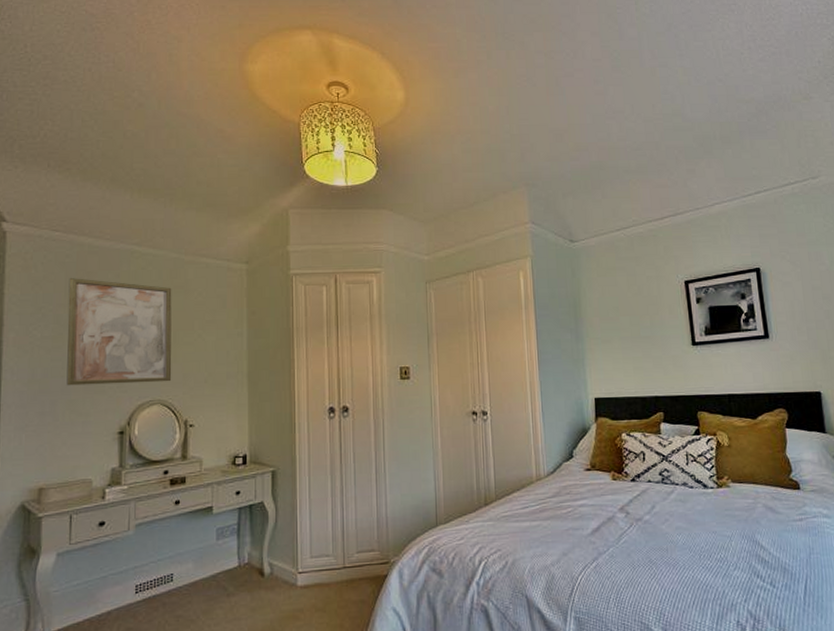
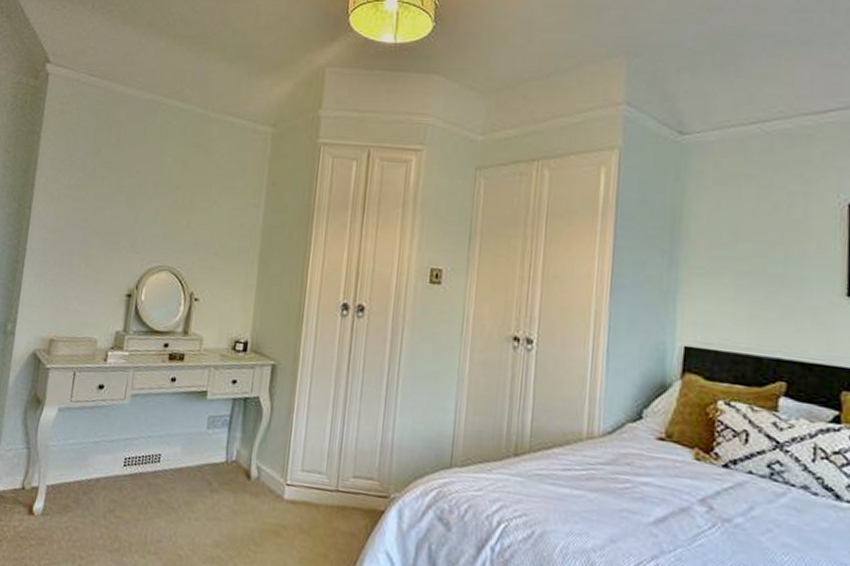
wall art: present [66,278,172,386] -> none [85,126,194,249]

